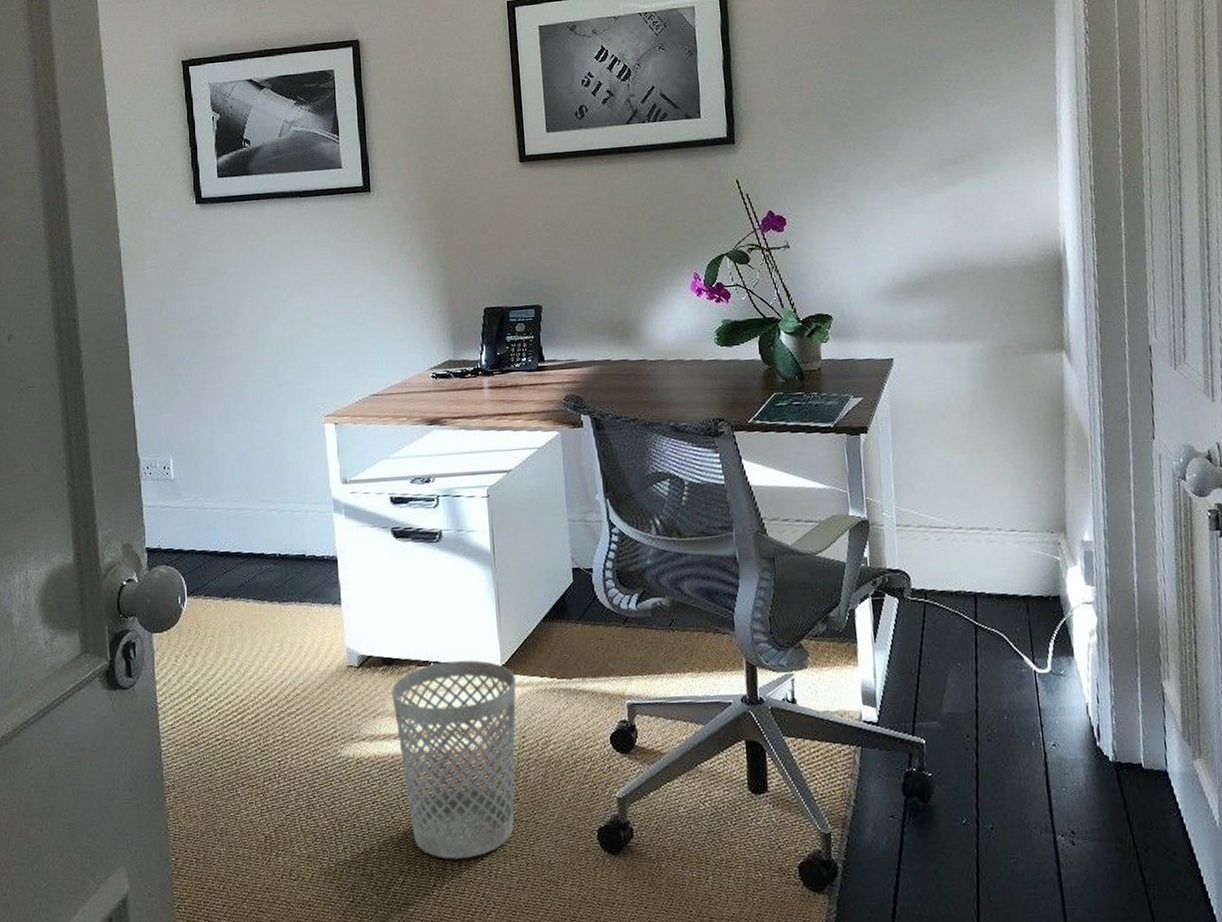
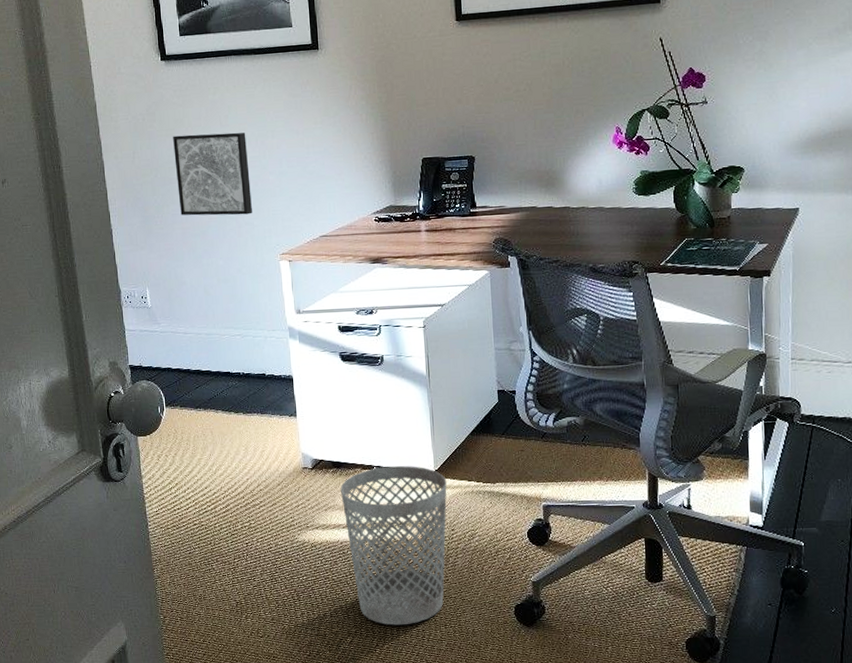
wall art: none [206,281,294,374] -> present [173,132,252,216]

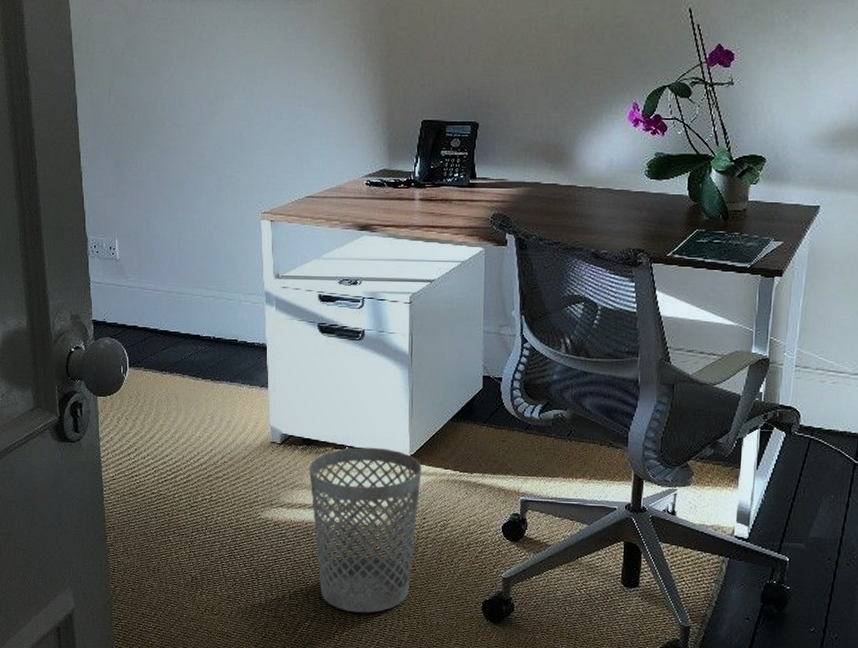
wall art: present [173,132,252,216] -> none [154,74,235,167]

